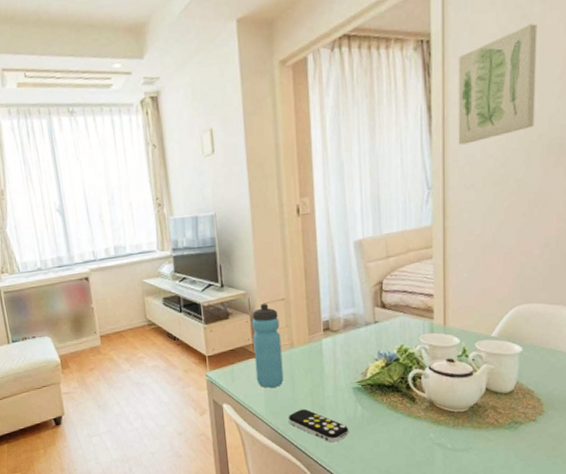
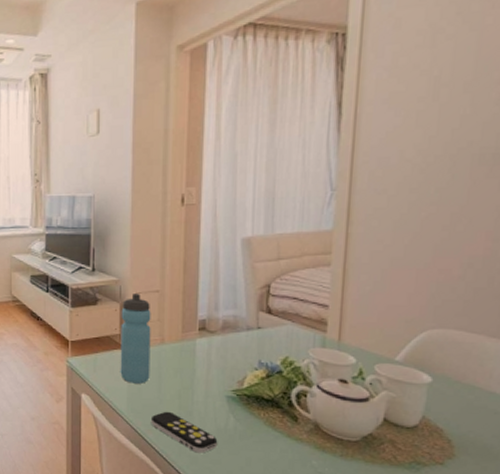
wall art: present [458,23,538,145] -> none [370,21,475,146]

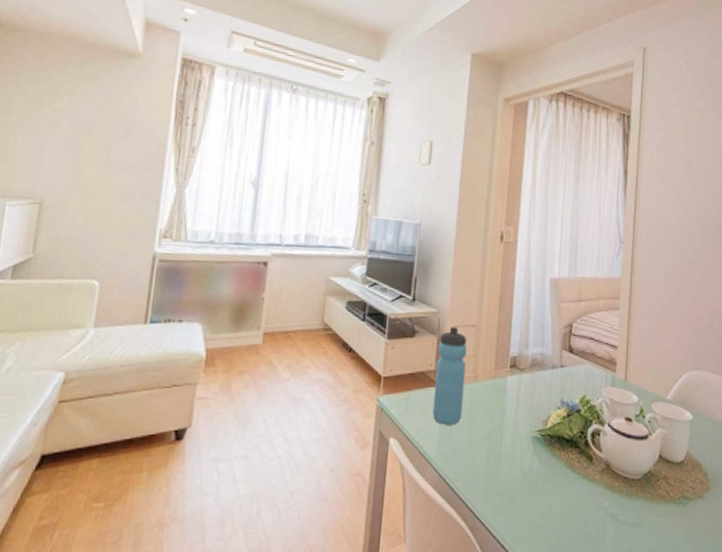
remote control: present [150,411,218,453] -> none [459,455,523,501]

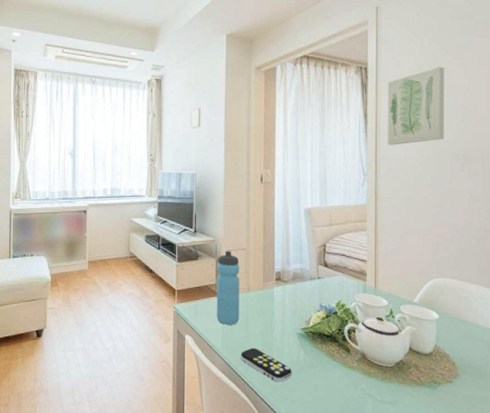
remote control: none [459,455,523,501] -> present [240,347,292,382]
wall art: none [647,125,711,210] -> present [387,67,445,145]

